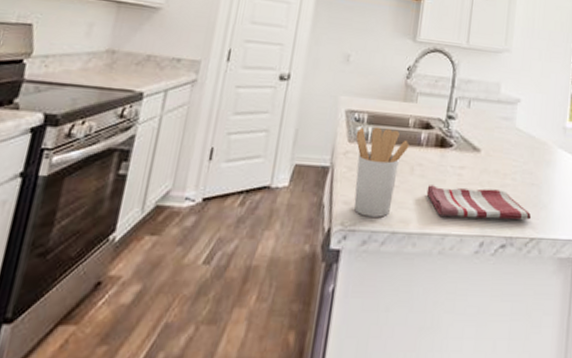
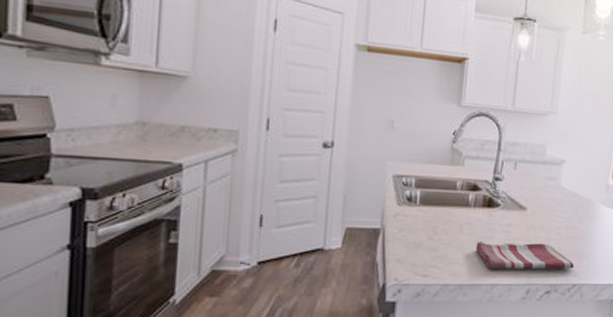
utensil holder: present [353,126,410,217] -> none [404,190,458,272]

